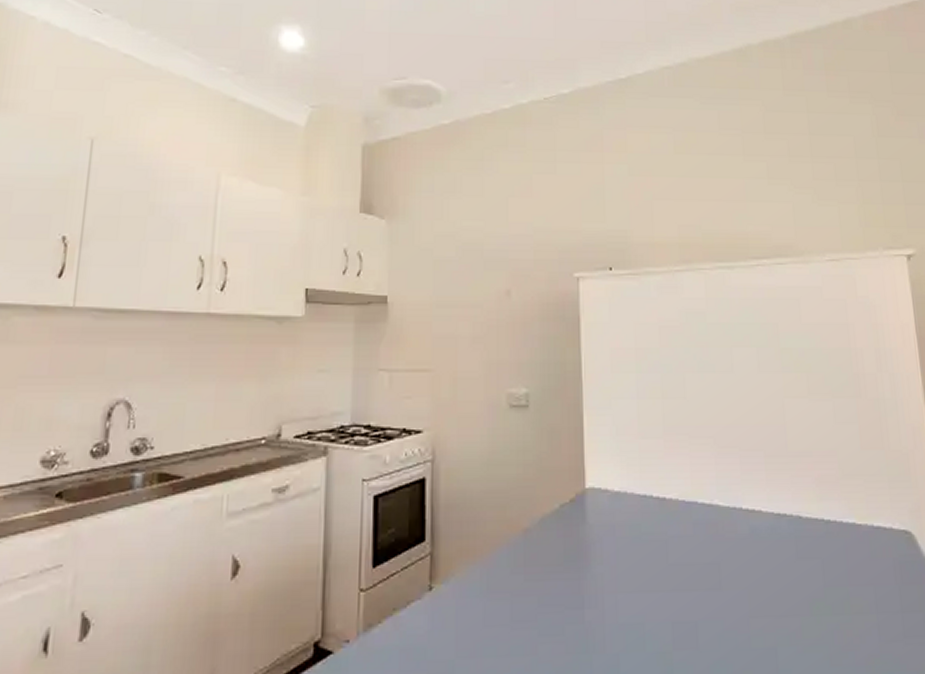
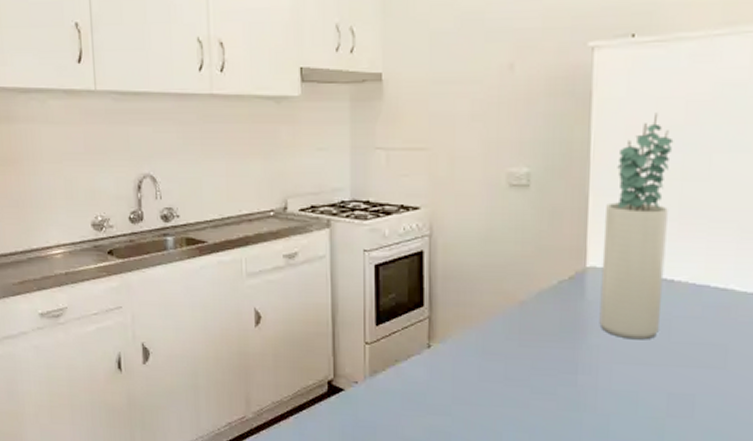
vase: none [599,336,657,564] -> present [599,112,674,340]

